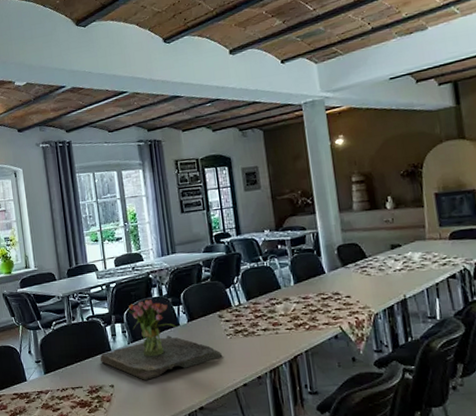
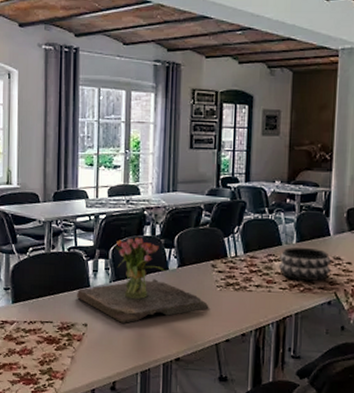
decorative bowl: none [280,287,333,320] -> present [278,247,332,282]

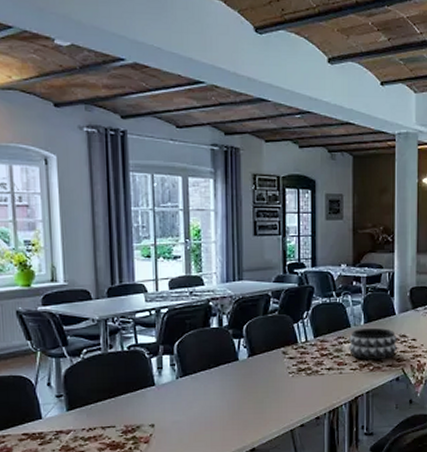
flower arrangement: present [76,237,209,323] -> none [140,329,282,419]

